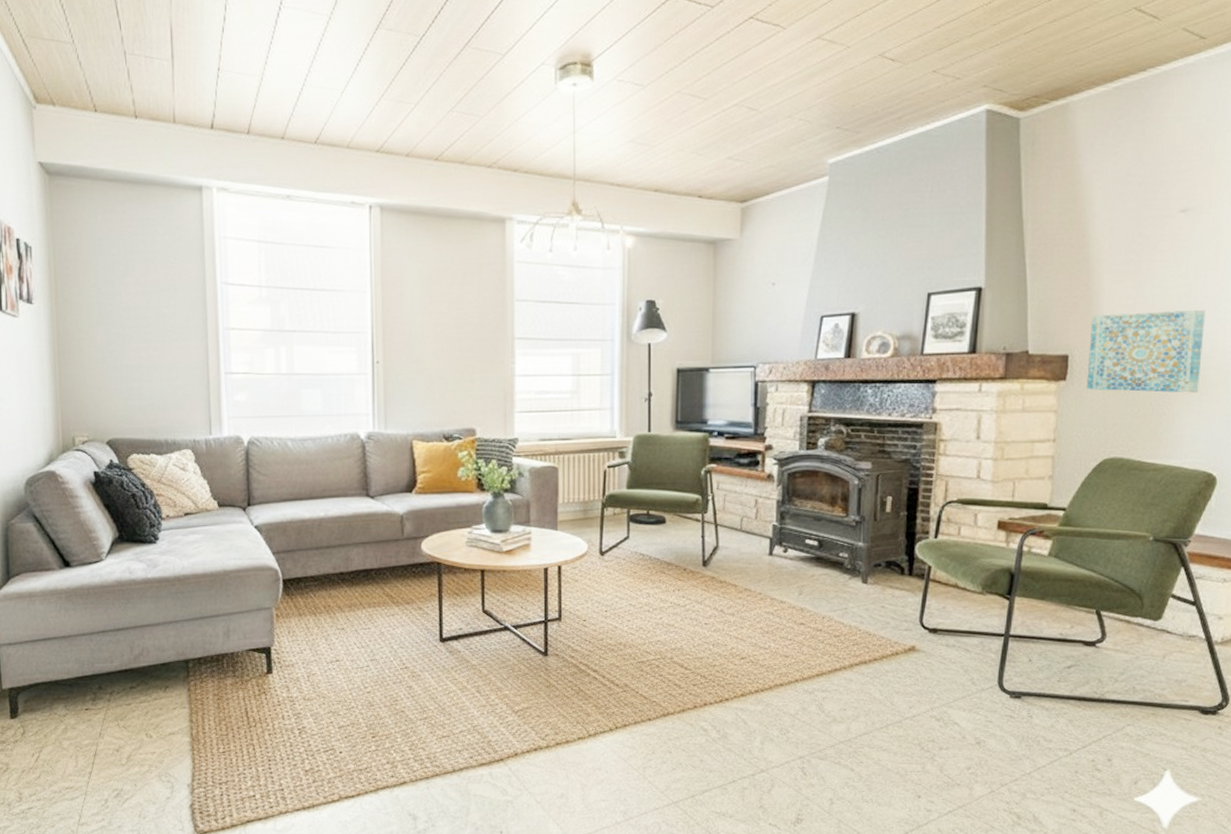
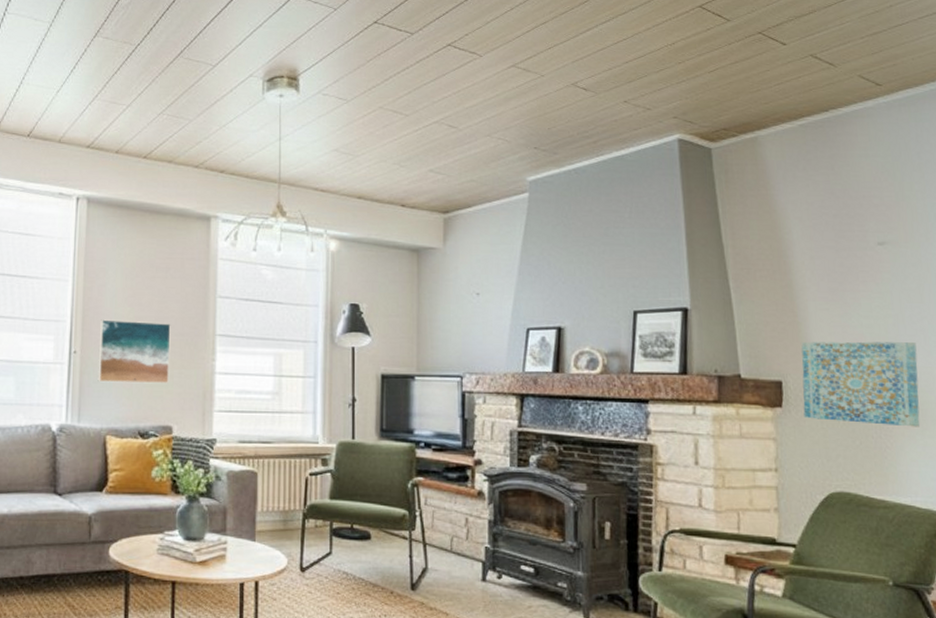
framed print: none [400,328,471,389] -> present [98,319,171,383]

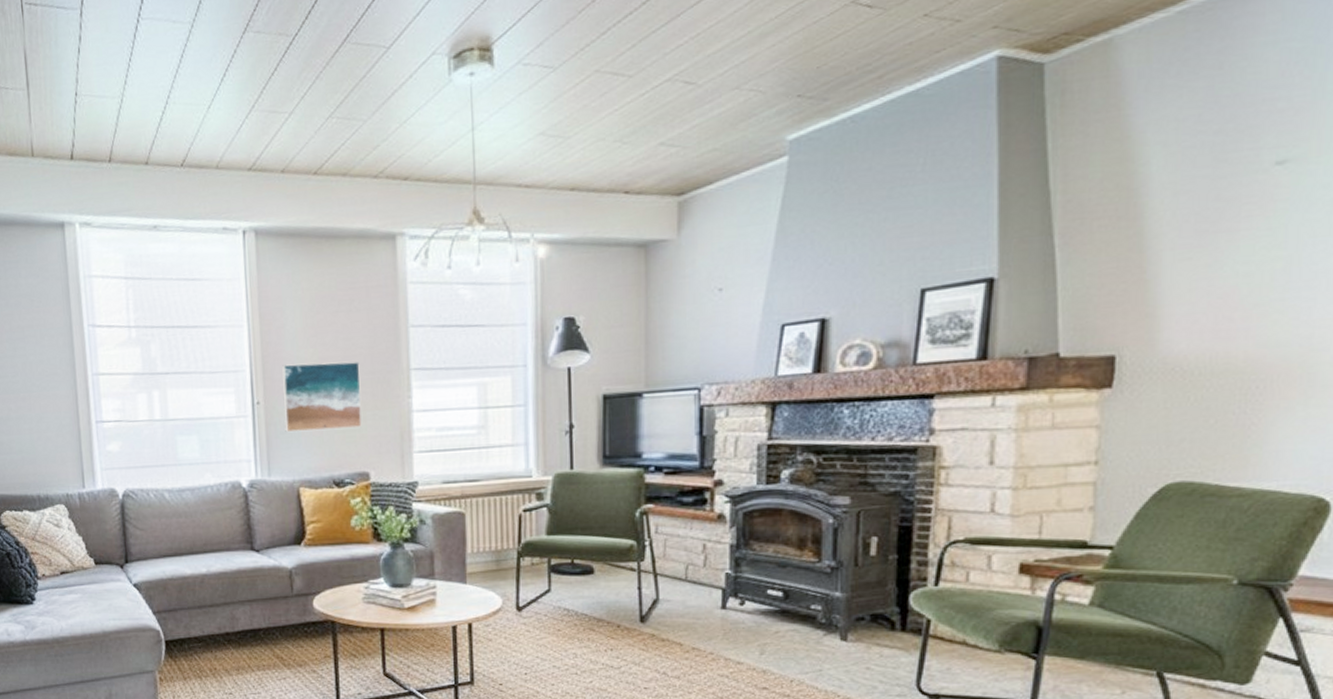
wall art: present [801,341,920,427] -> none [1141,289,1313,399]

